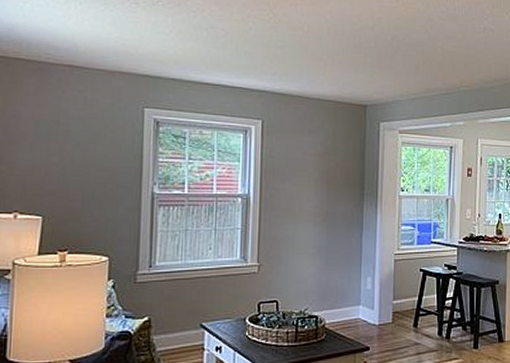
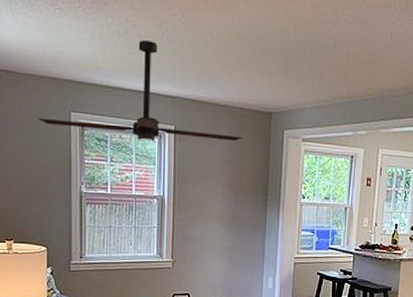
ceiling fan: none [106,35,337,137] -> present [38,40,244,142]

